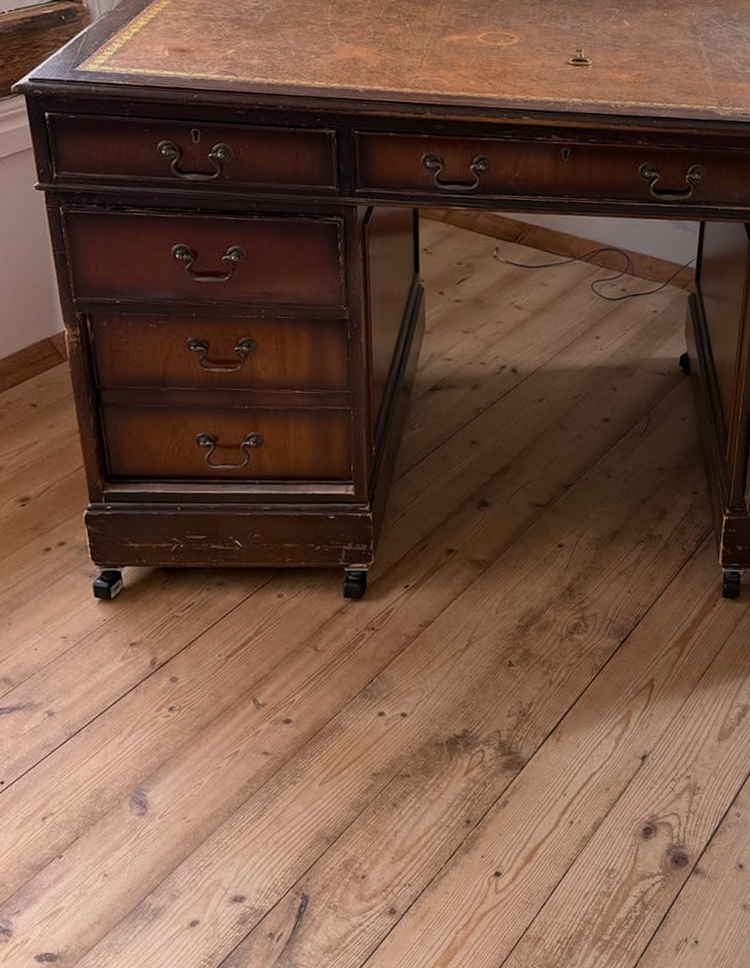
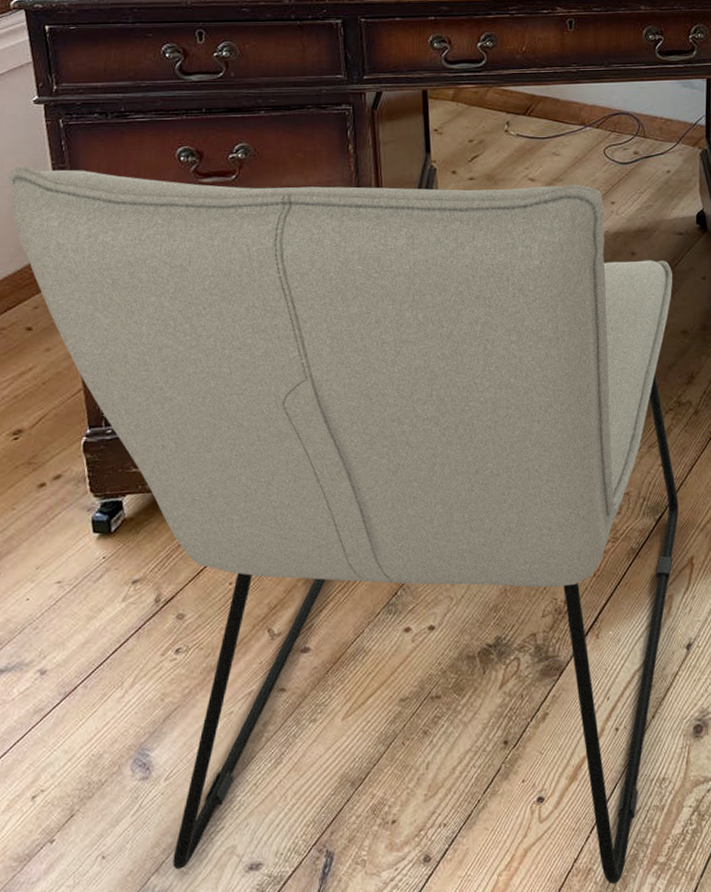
chair: none [11,249,652,953] -> present [8,165,679,885]

